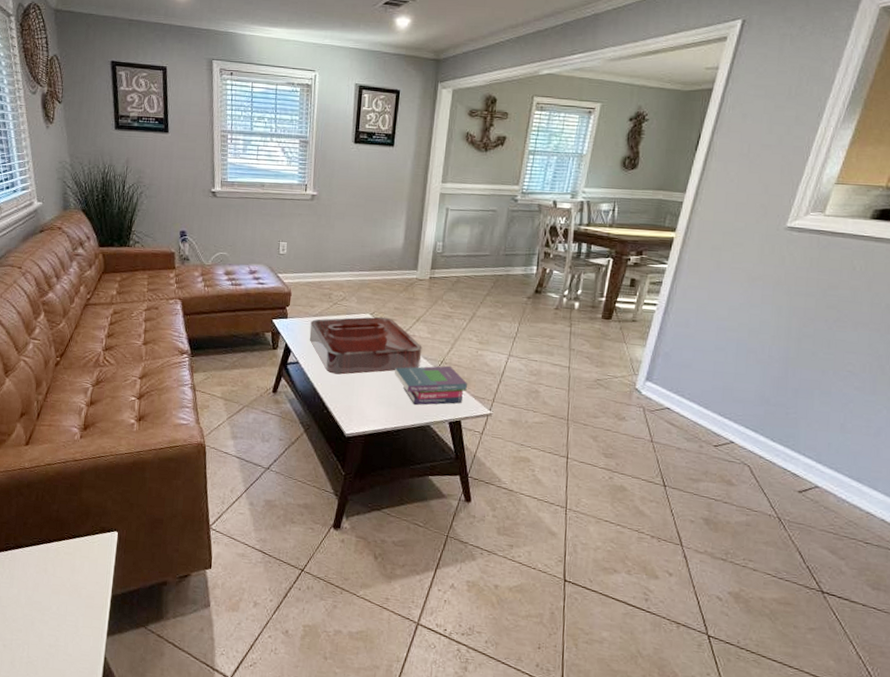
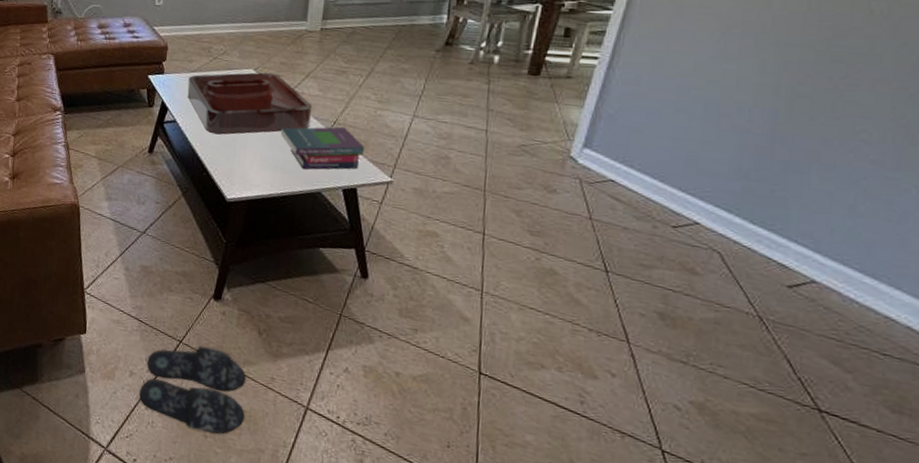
slippers: none [263,573,362,655] -> present [139,345,245,434]

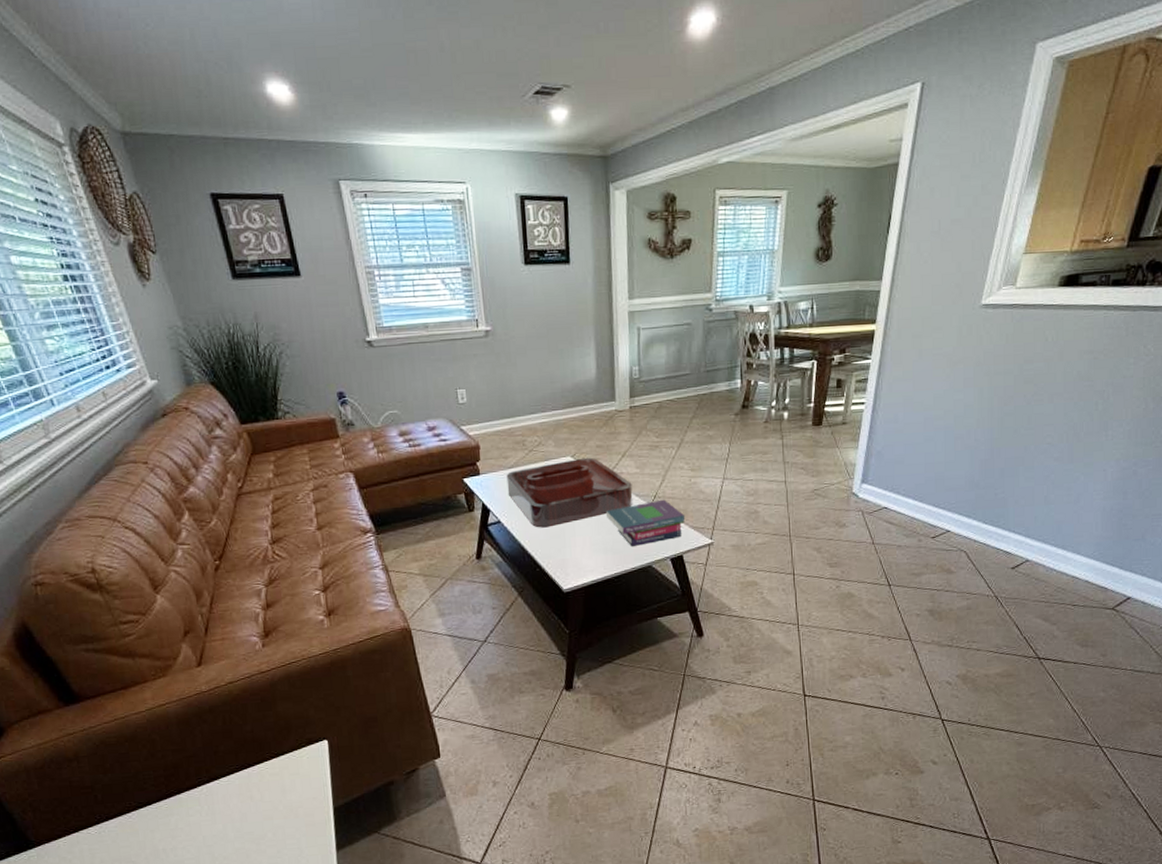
slippers: present [139,345,245,434] -> none [506,736,611,818]

